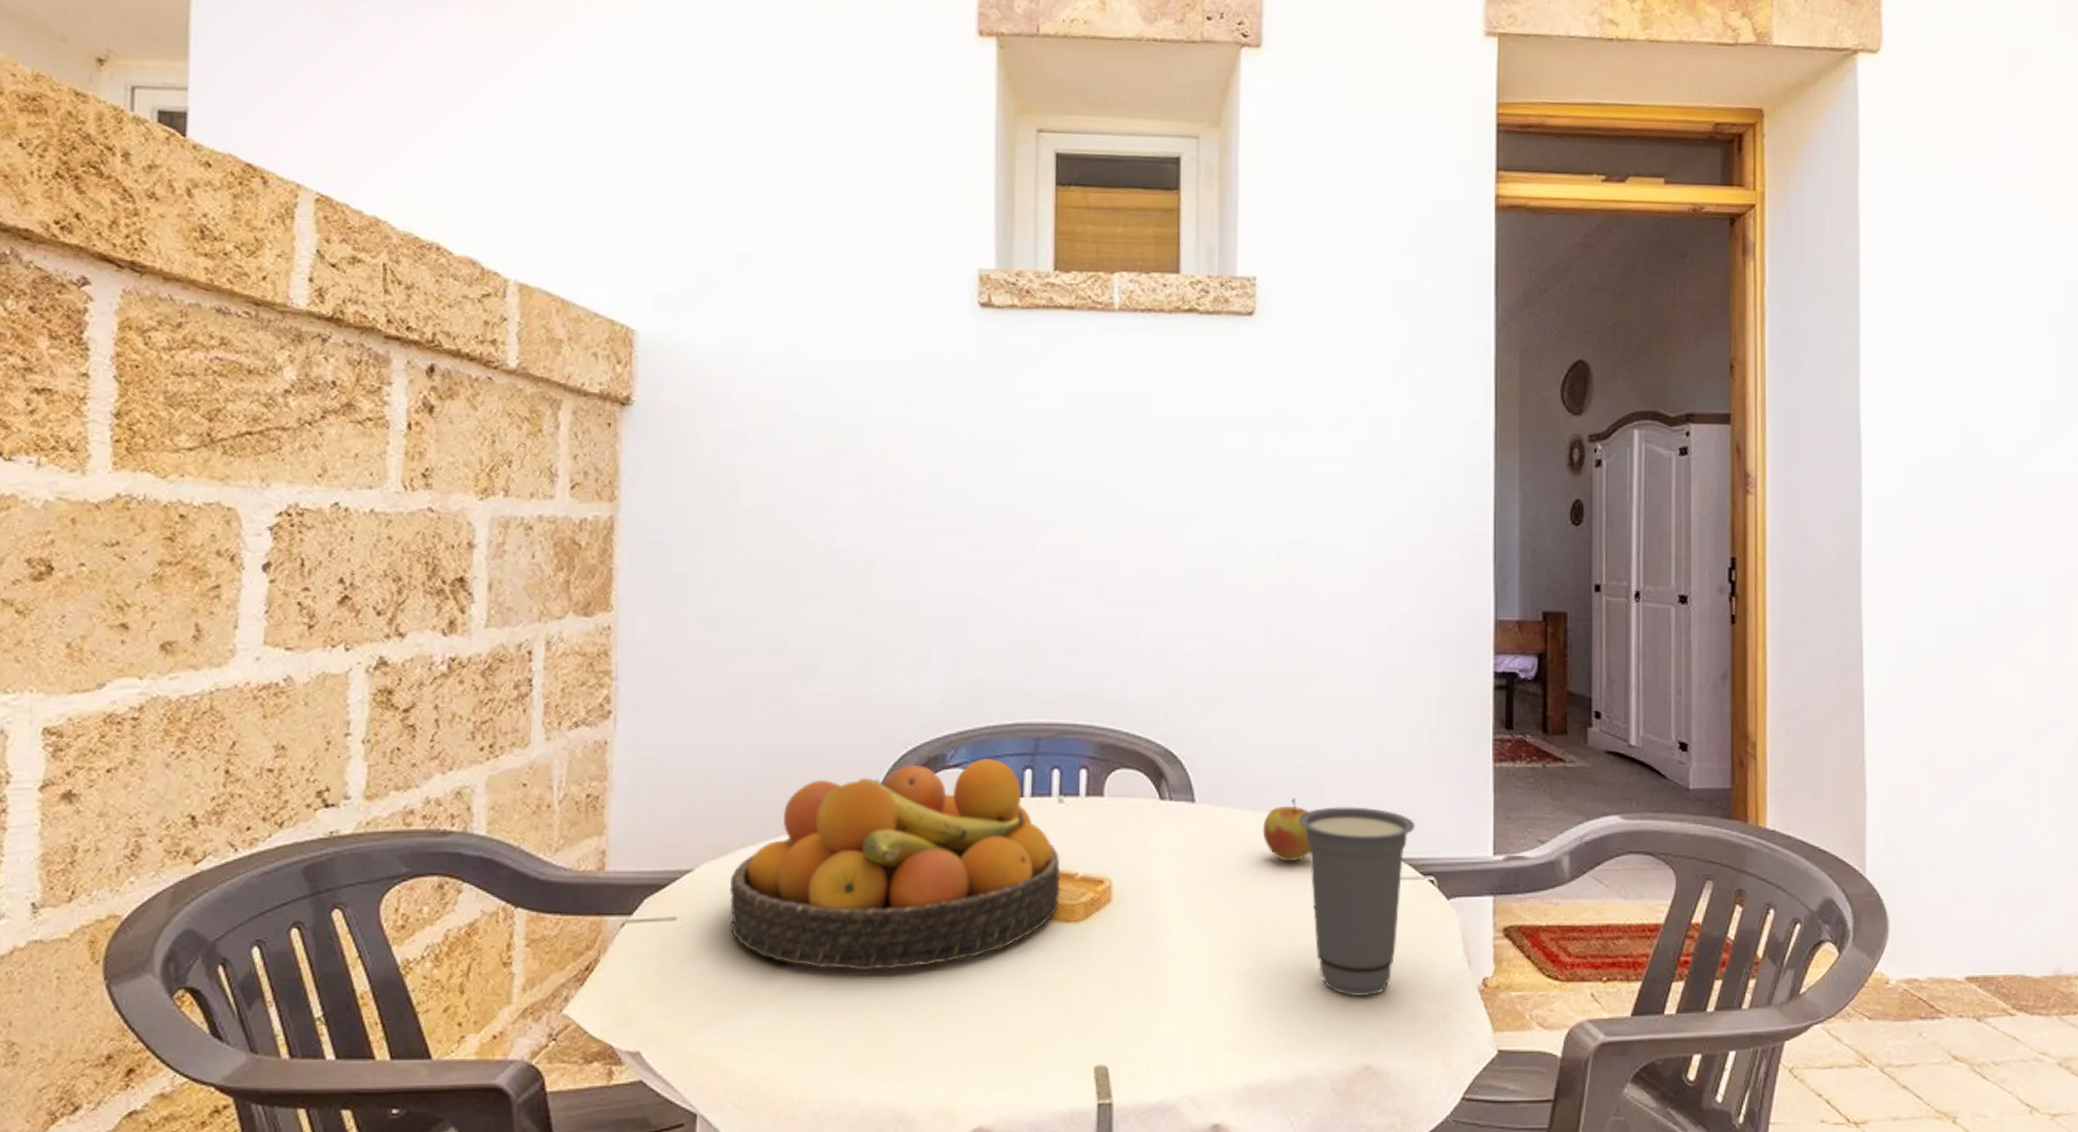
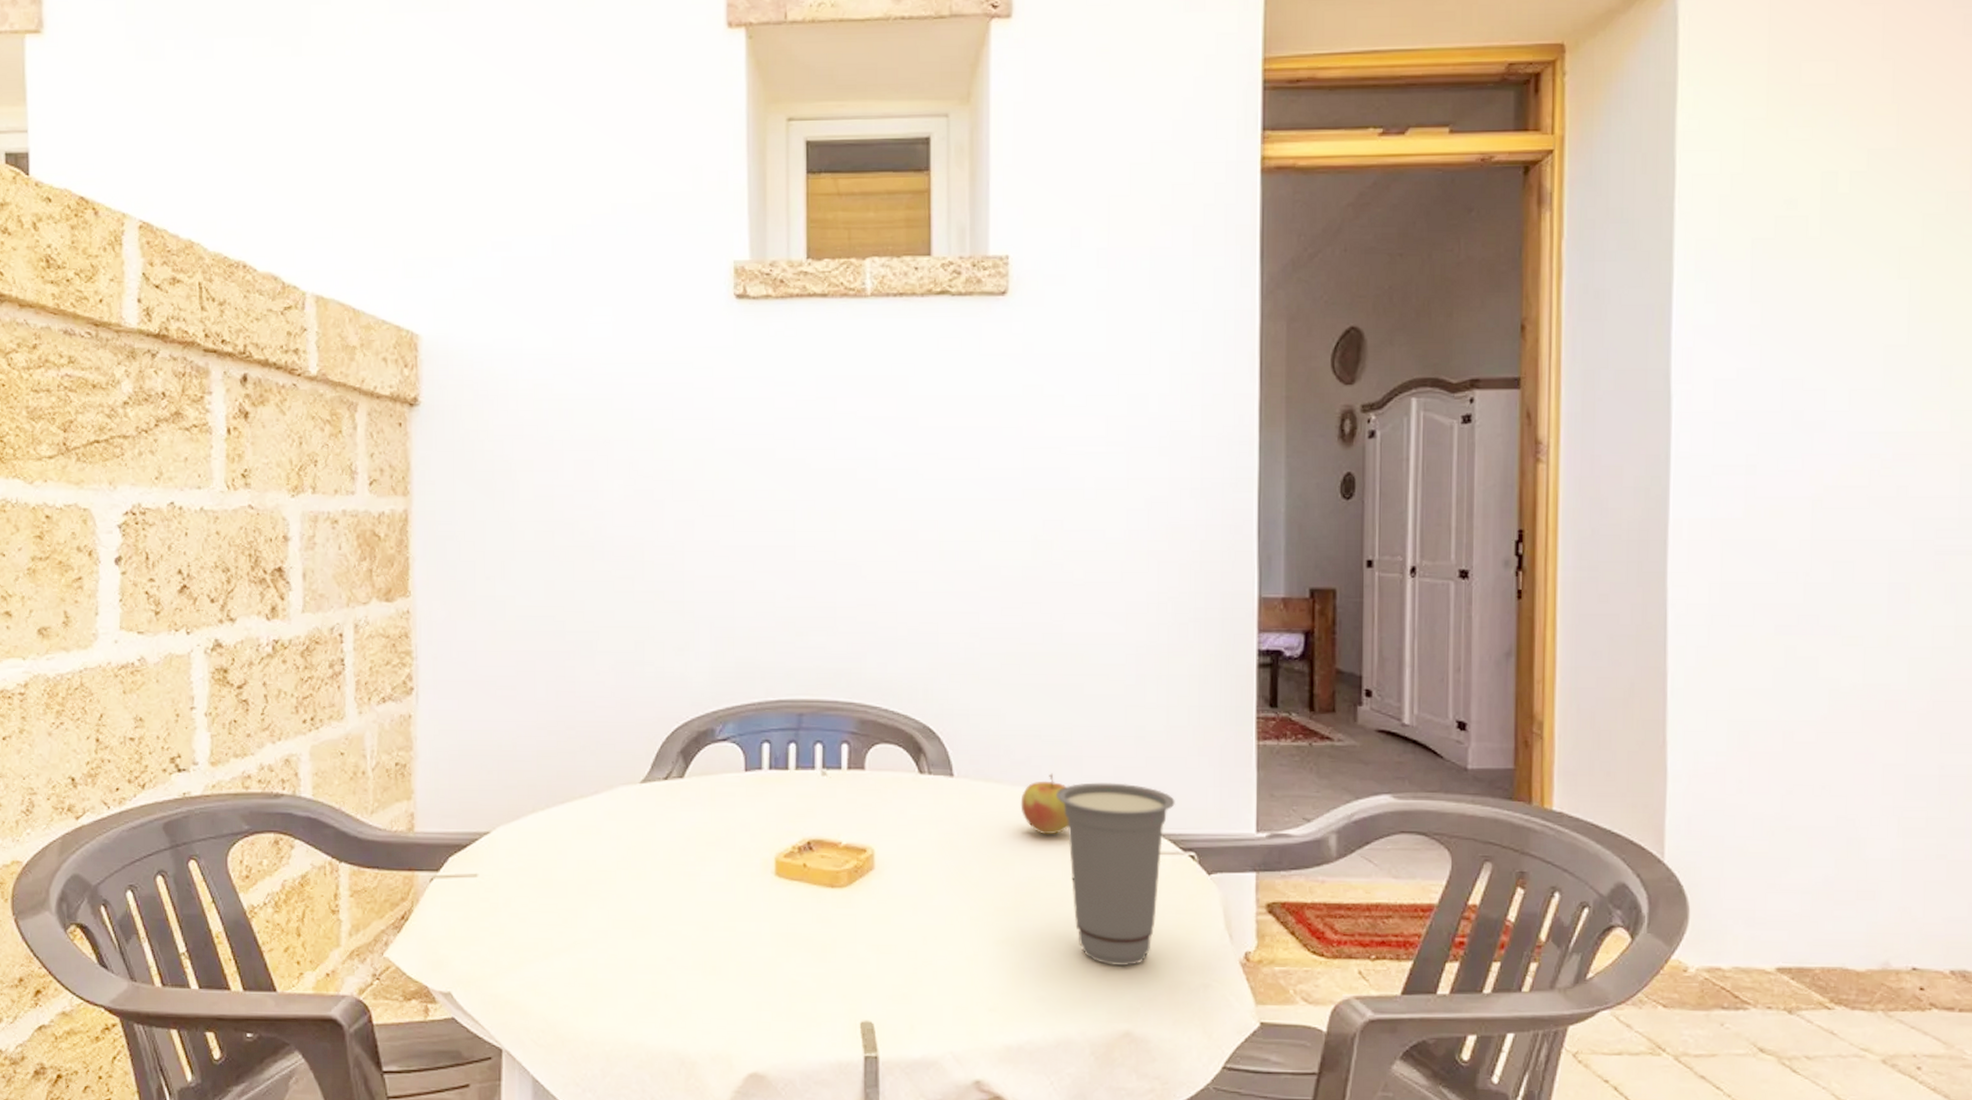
fruit bowl: present [729,759,1060,970] -> none [523,733,825,927]

